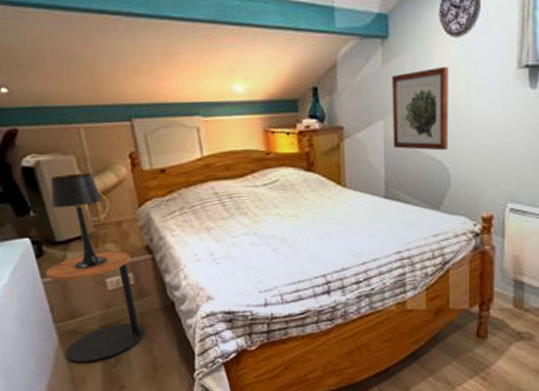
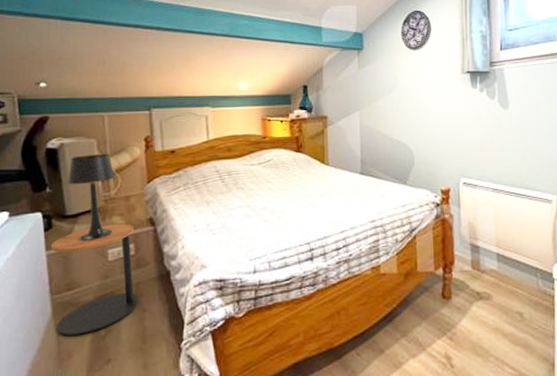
wall art: present [391,66,449,151] -> none [366,71,412,136]

